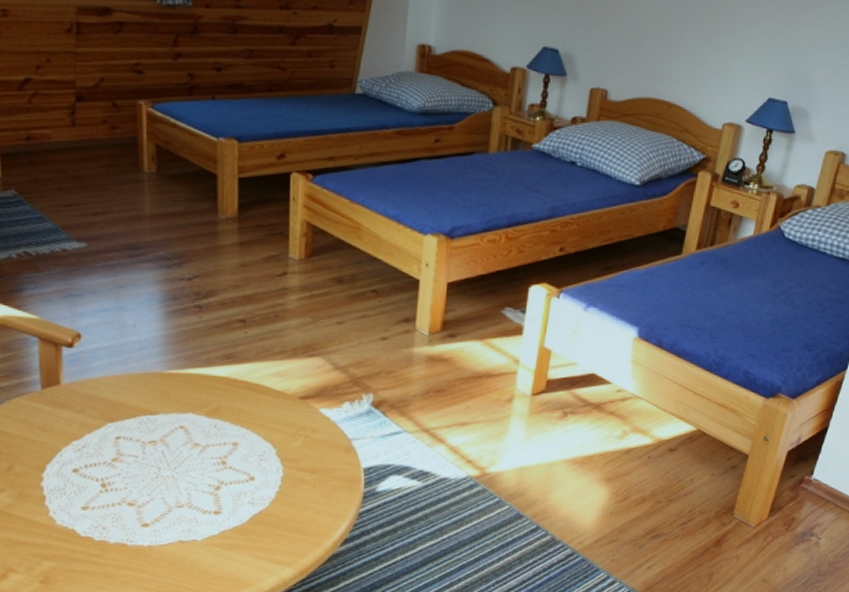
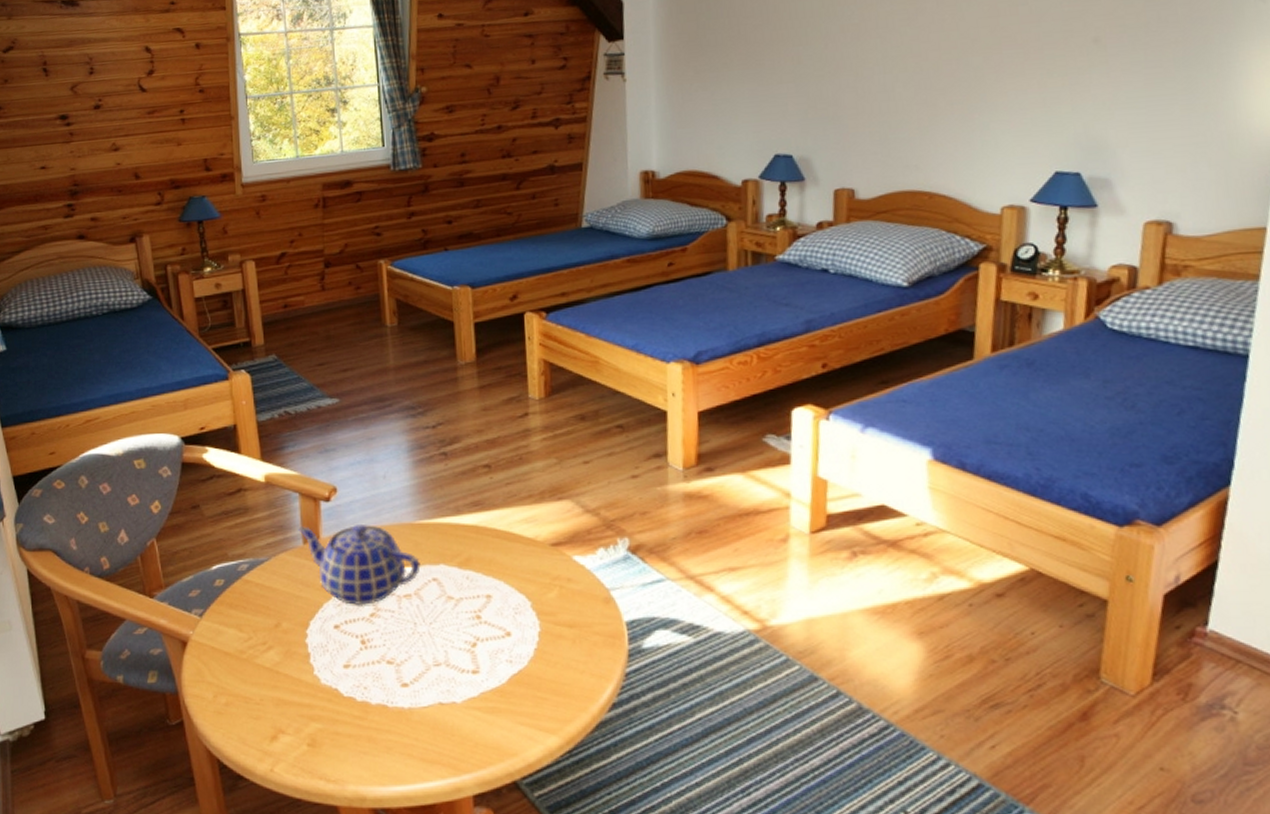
teapot: none [36,371,168,451] -> present [298,523,421,606]

